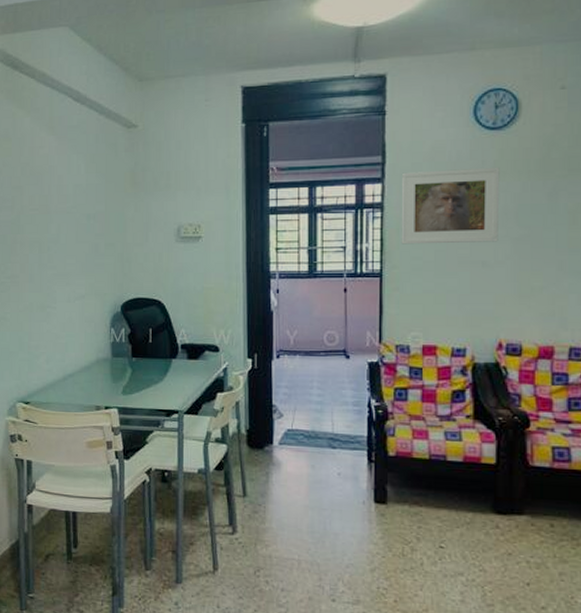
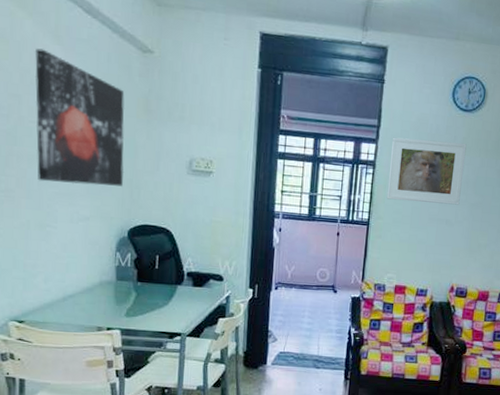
wall art: none [32,141,115,265] -> present [34,48,125,187]

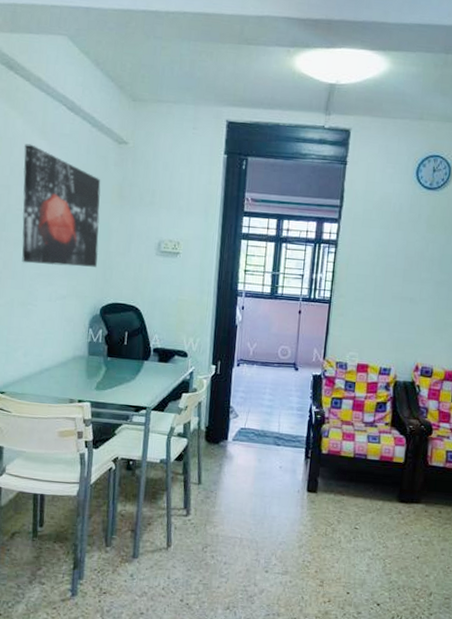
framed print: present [386,137,467,205] -> none [349,216,431,283]

